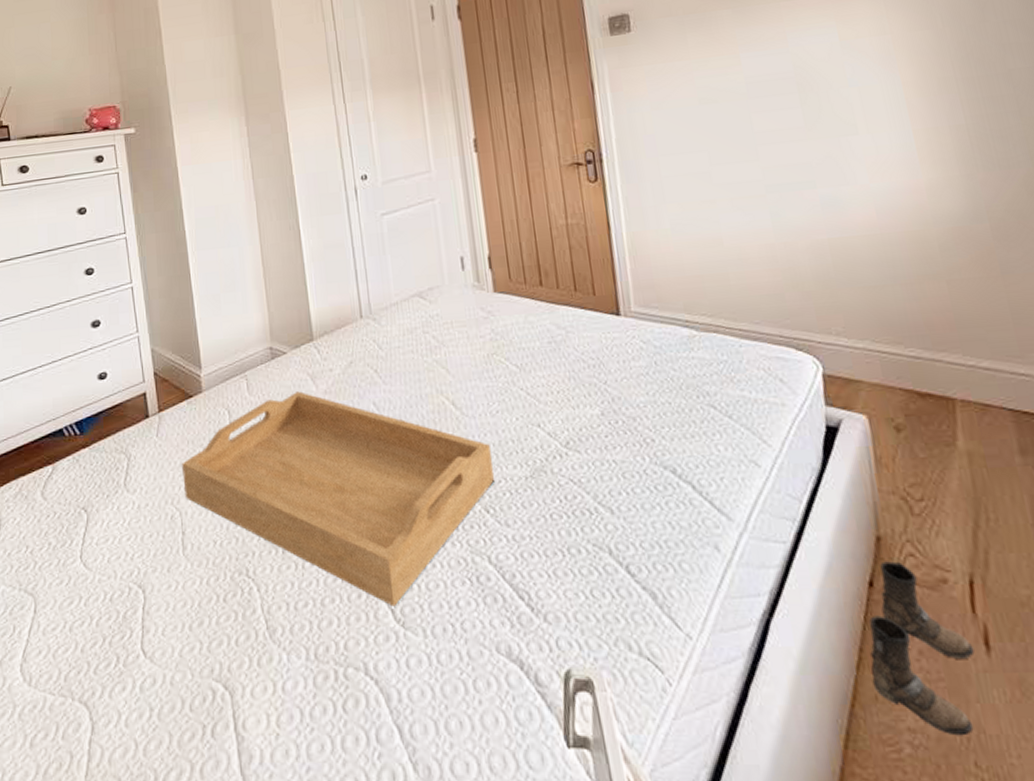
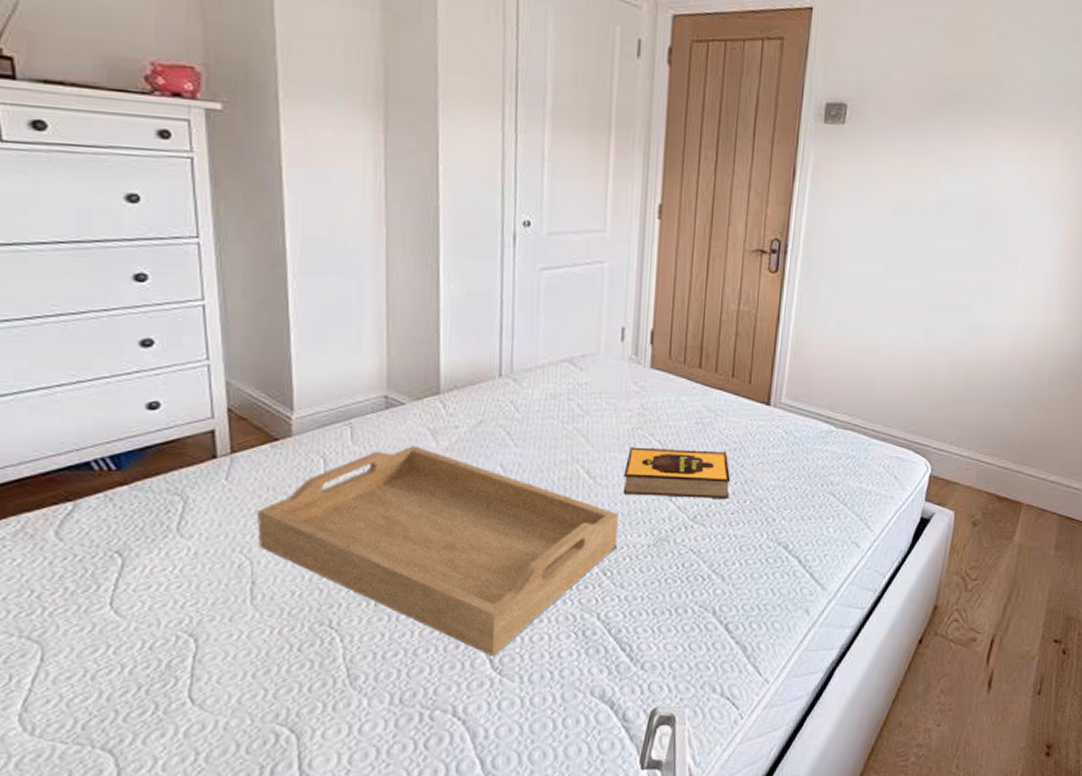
hardback book: none [487,368,600,424] -> present [623,447,731,498]
boots: present [869,561,975,736] -> none [901,624,980,748]

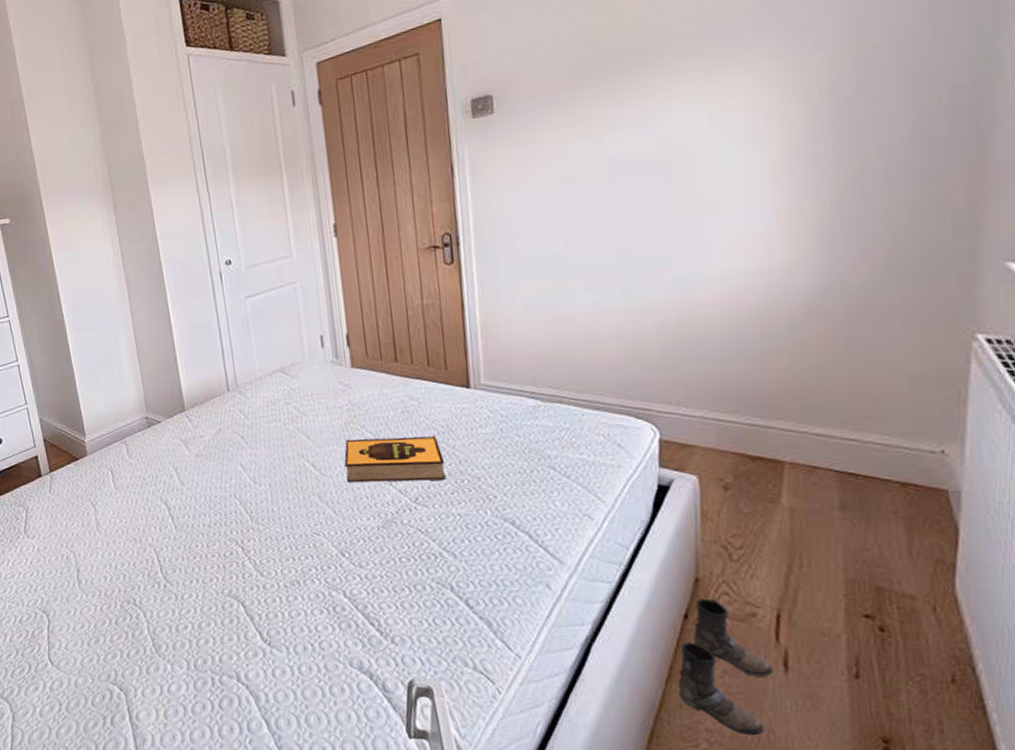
serving tray: present [257,446,618,657] -> none [73,455,349,630]
boots: none [901,624,980,748] -> present [678,598,774,736]

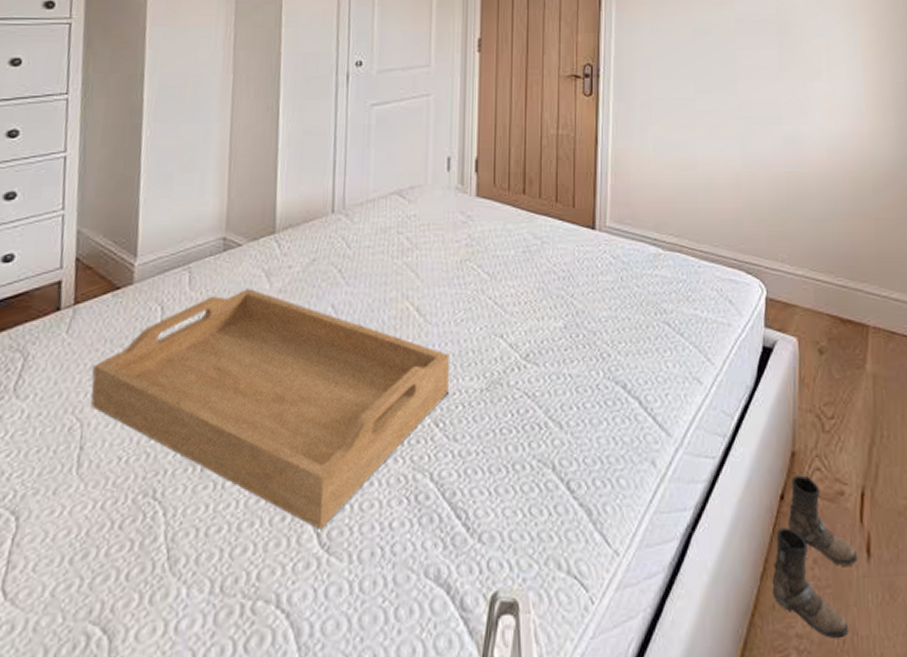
serving tray: none [73,455,349,630] -> present [91,289,449,530]
hardback book: present [344,435,447,483] -> none [453,280,562,334]

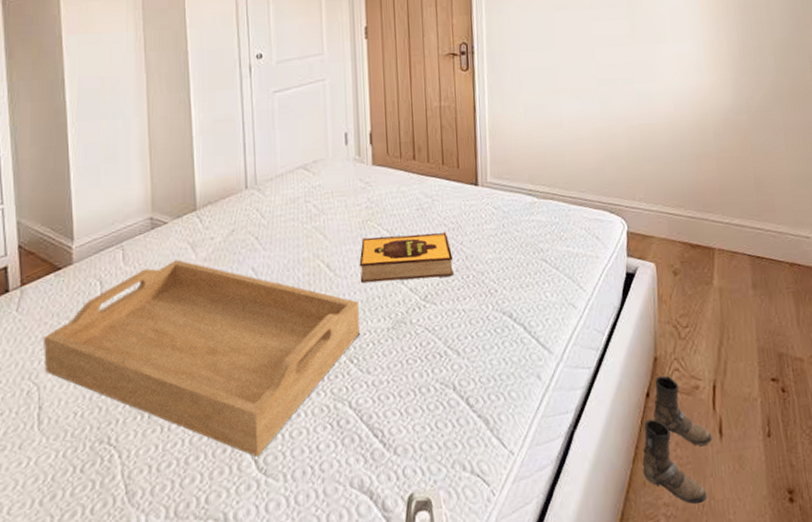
hardback book: none [453,280,562,334] -> present [359,231,455,283]

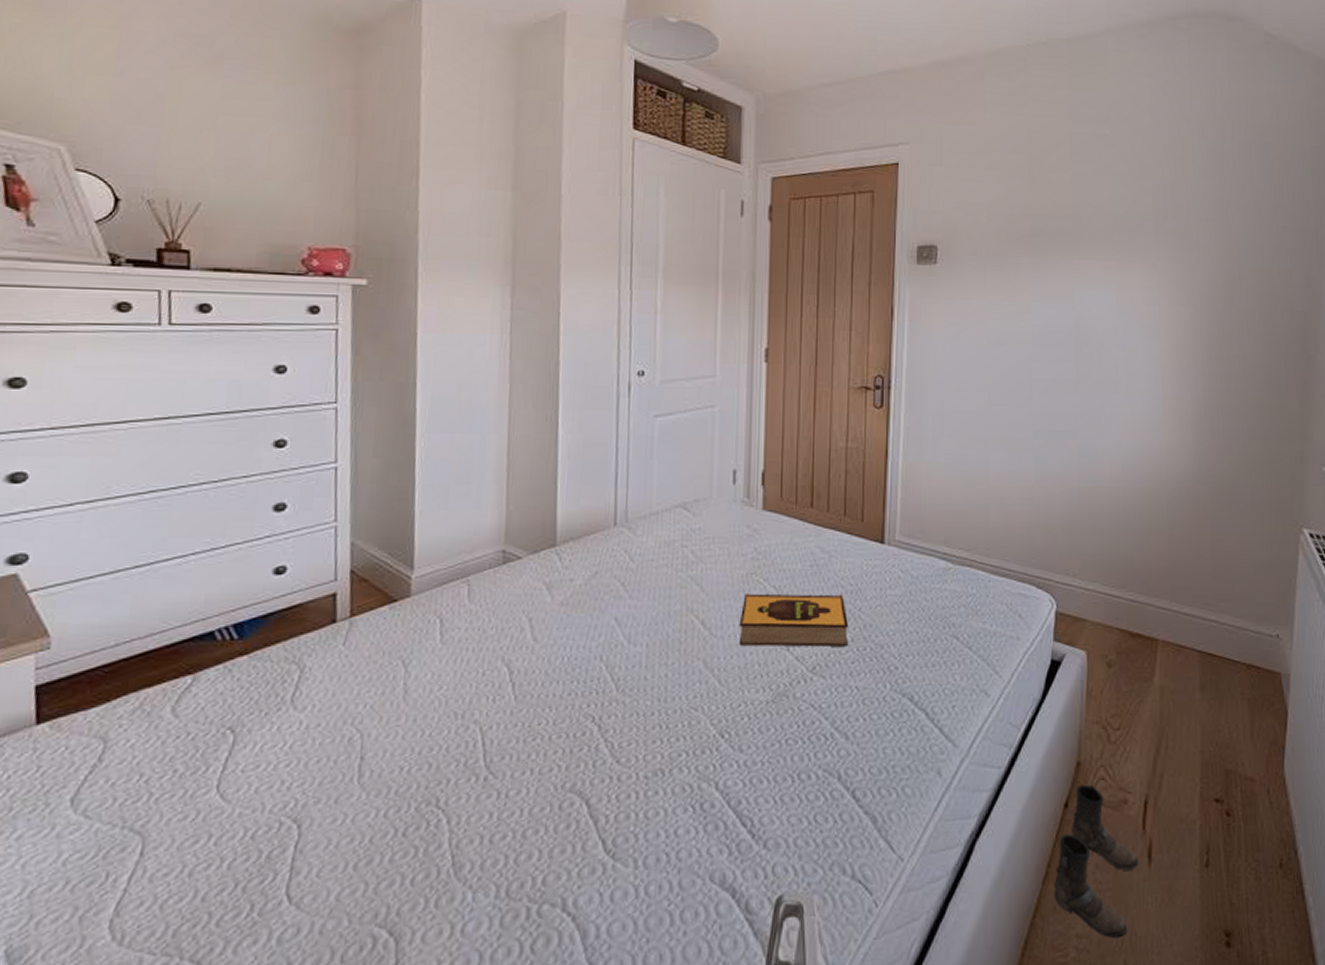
serving tray: present [44,260,360,457] -> none [370,602,735,837]

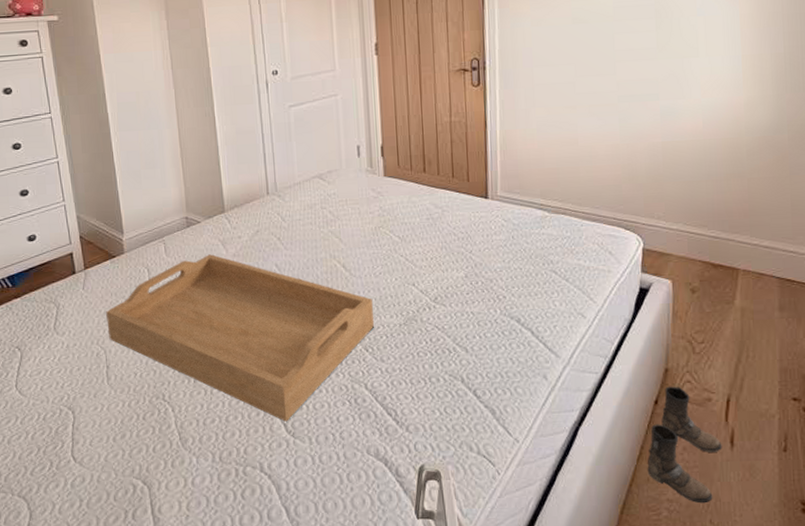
serving tray: none [370,602,735,837] -> present [106,254,374,422]
hardback book: present [738,593,849,647] -> none [372,240,464,283]

